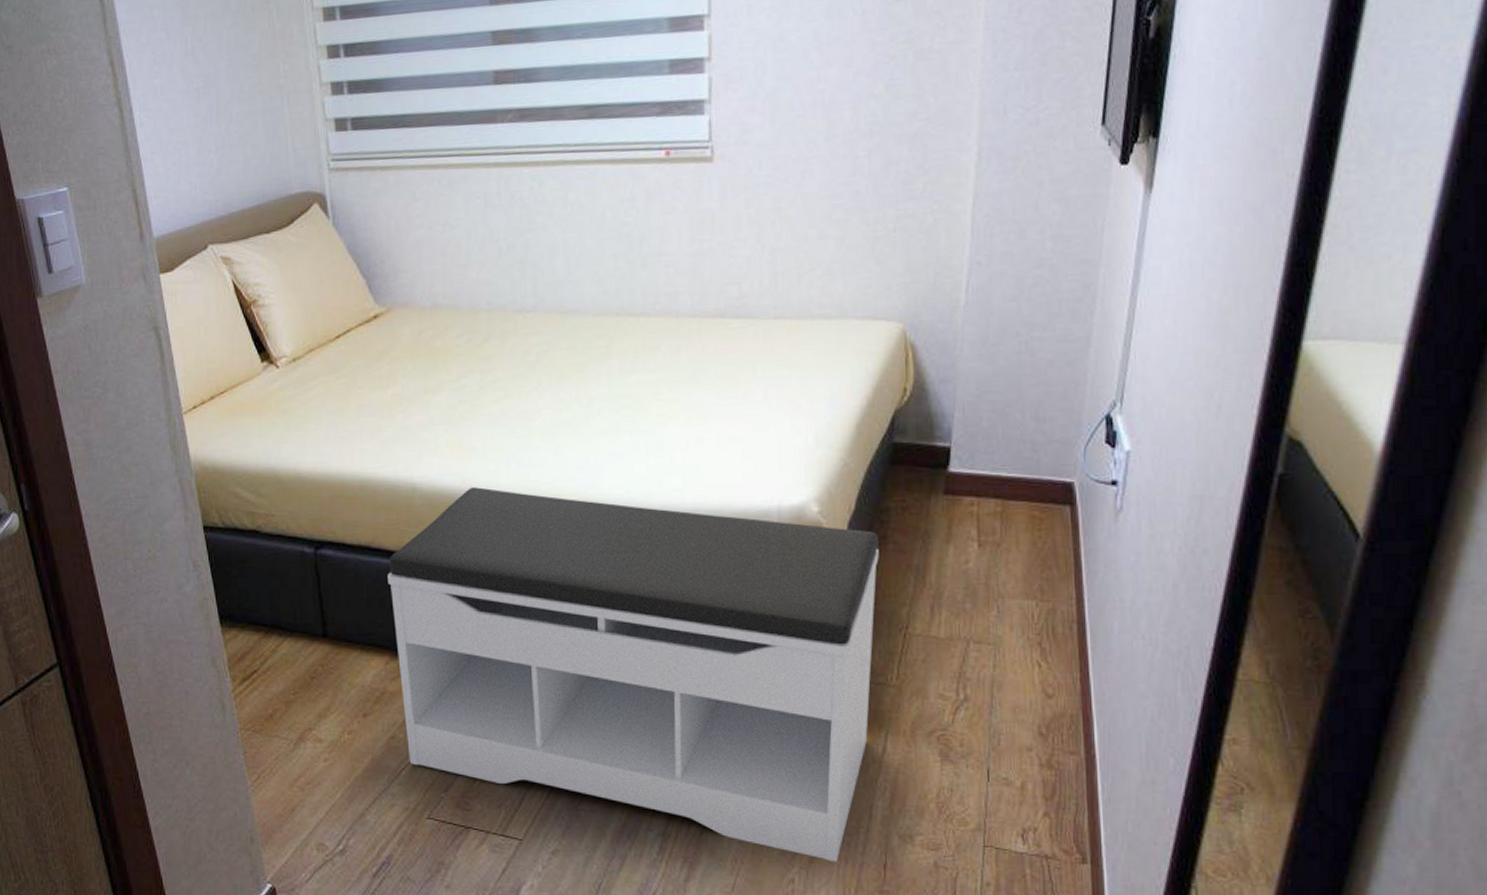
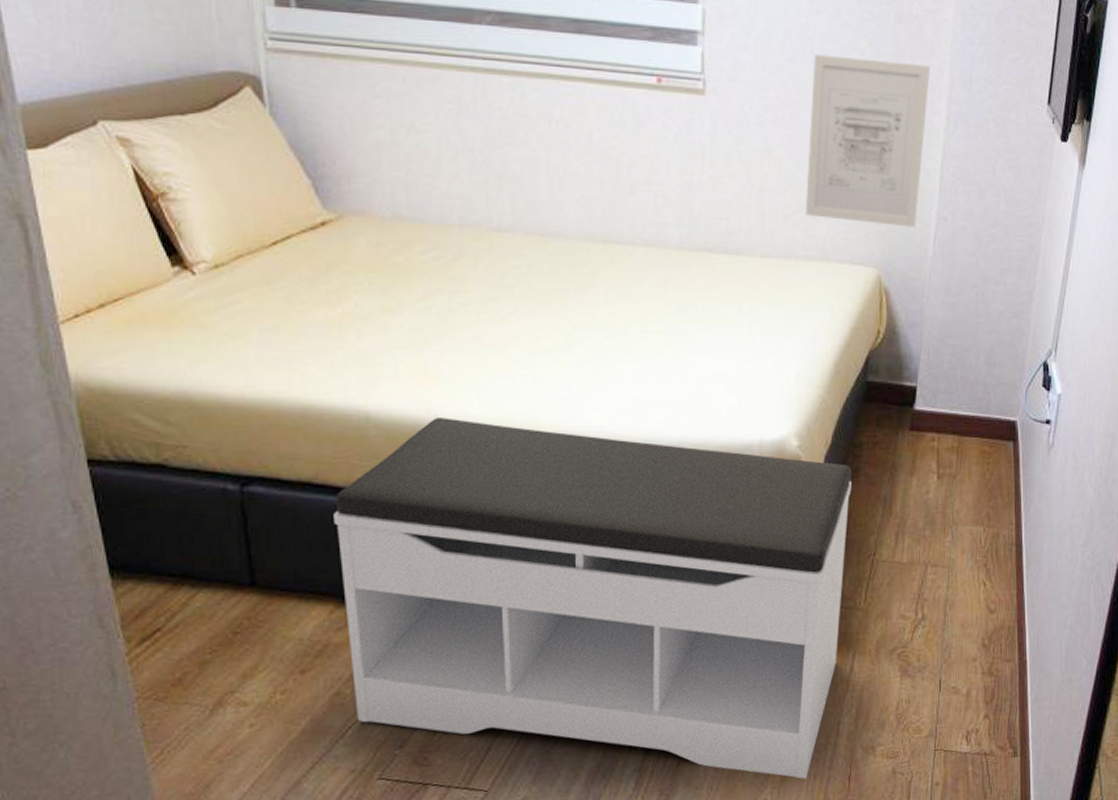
wall art: none [820,100,957,276] -> present [805,54,930,227]

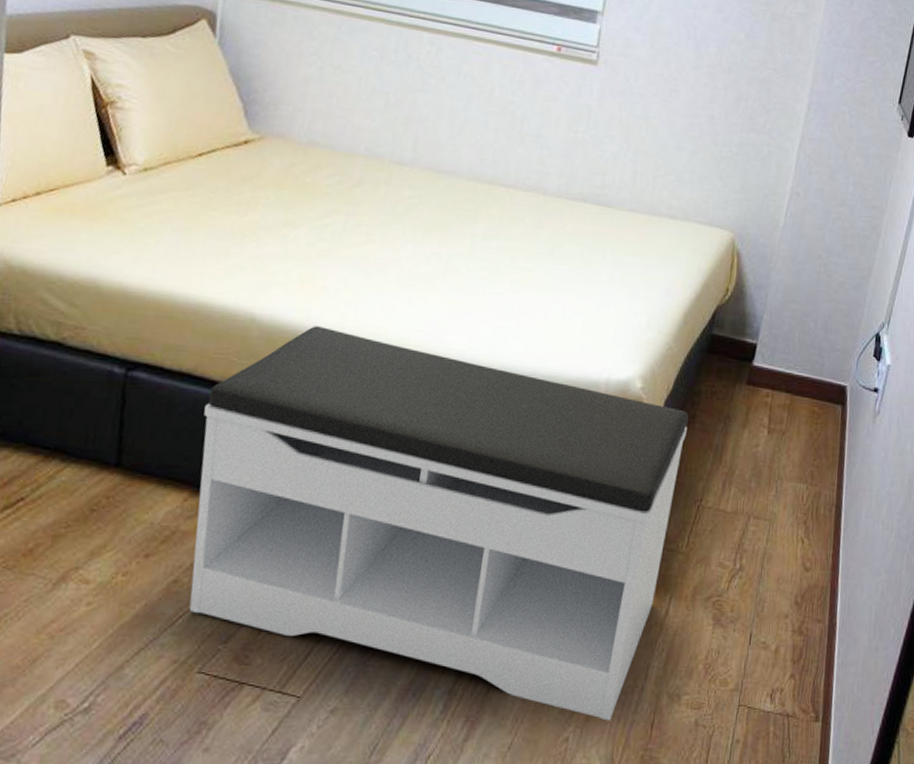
wall art: present [805,54,930,227] -> none [673,41,797,199]

